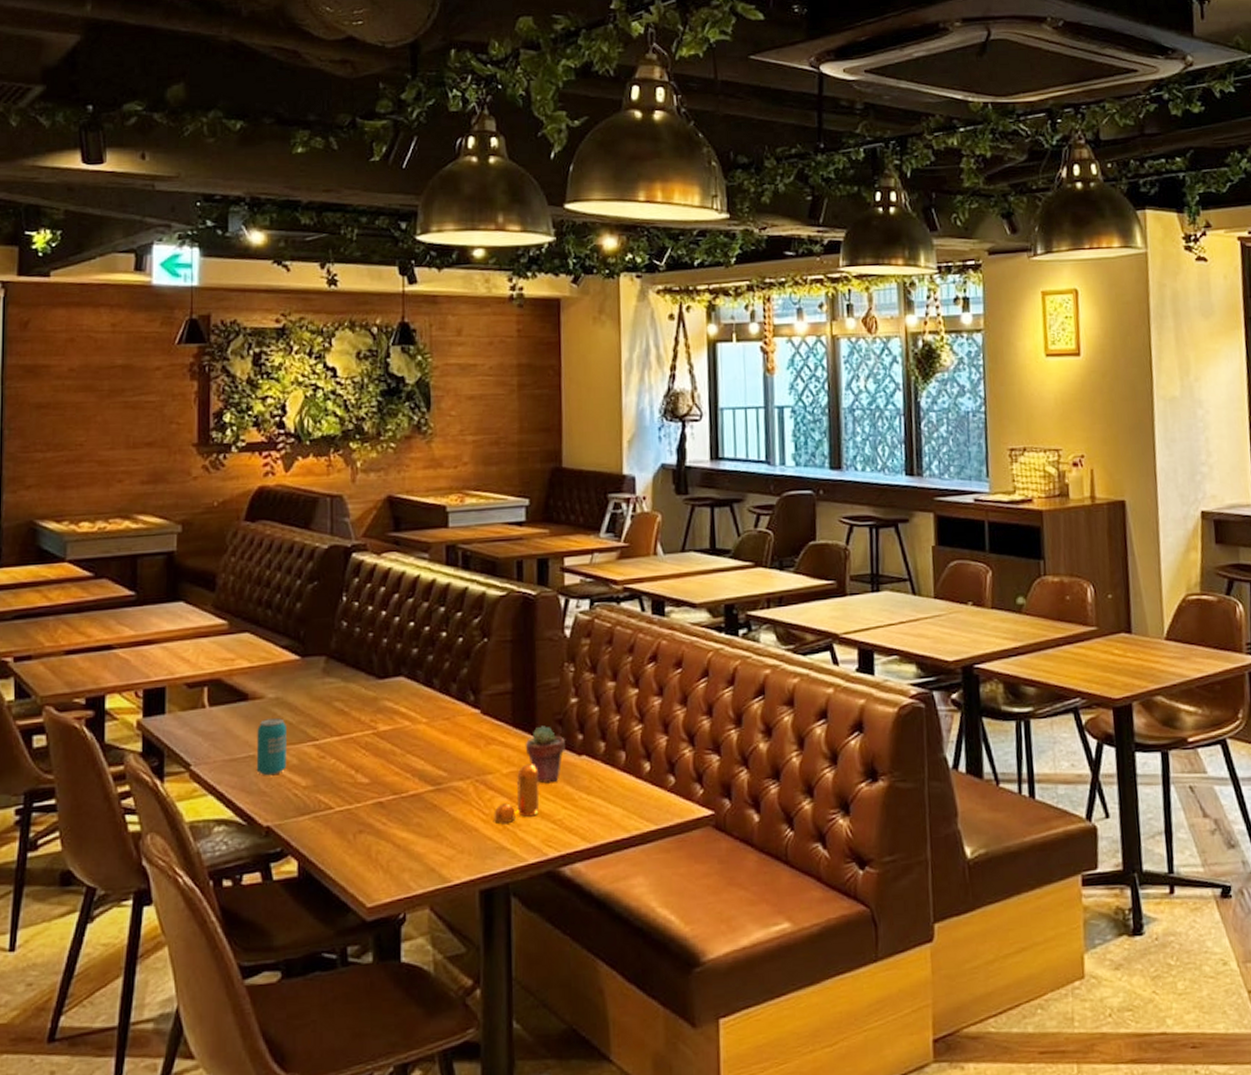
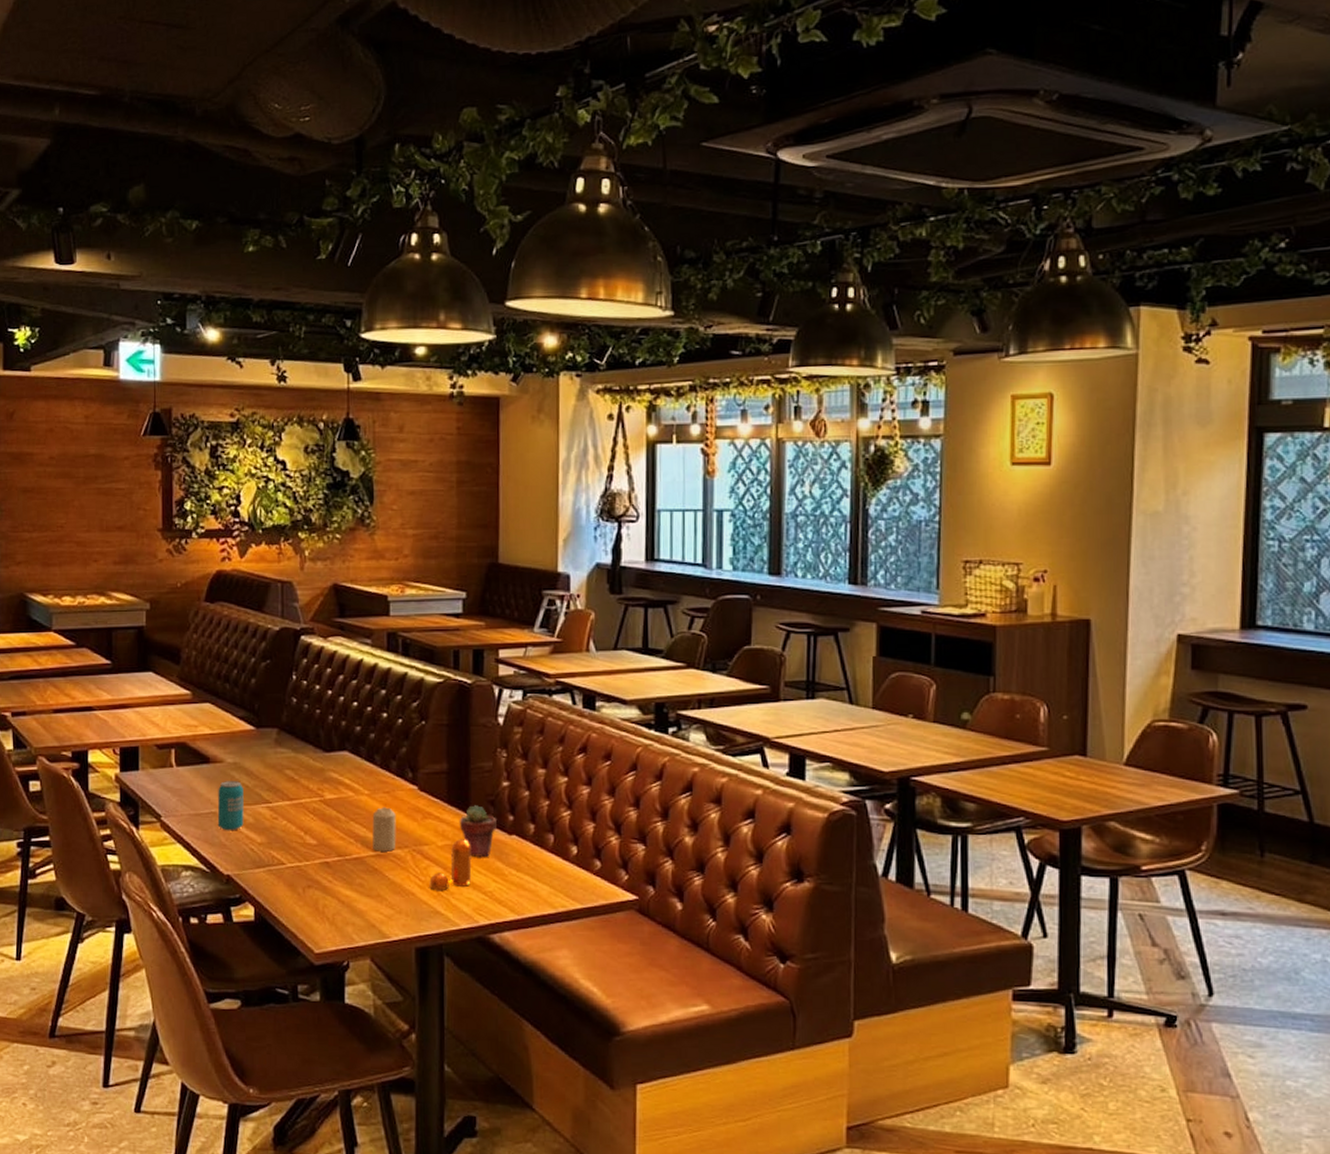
candle: none [431,735,458,785] -> present [372,807,396,852]

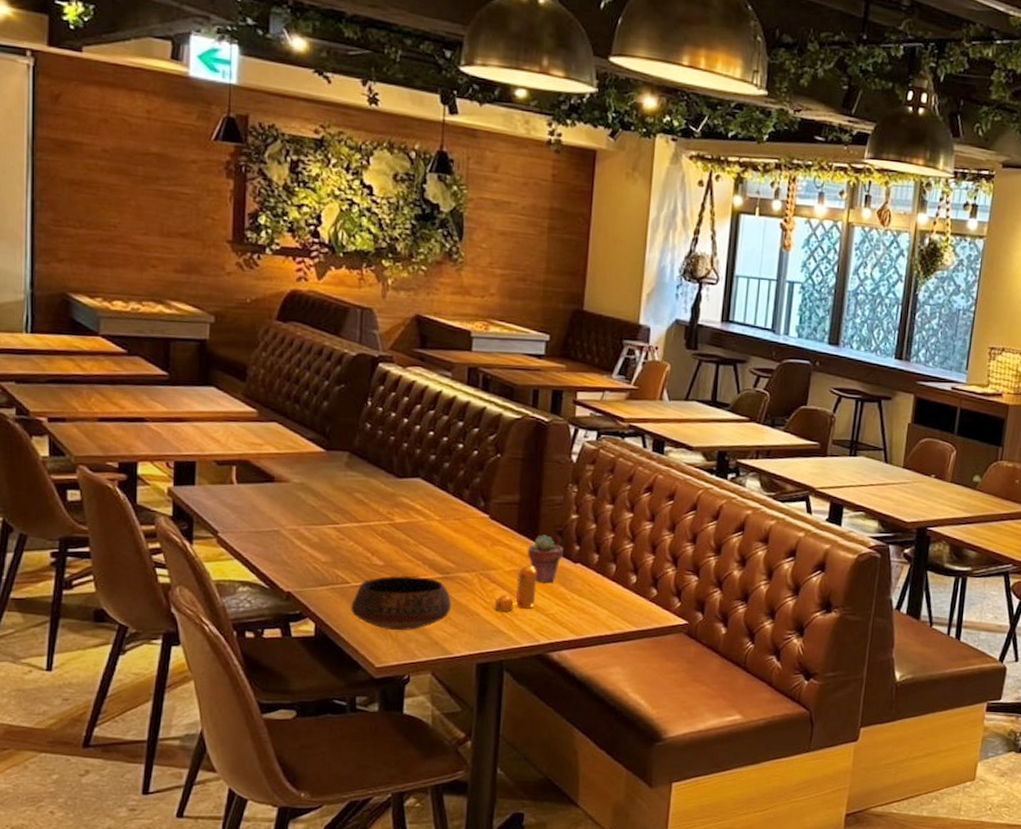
beverage can: present [217,781,244,831] -> none [279,500,309,550]
bowl: none [288,855,386,914] -> present [351,576,451,631]
candle: present [372,807,396,852] -> none [440,533,466,575]

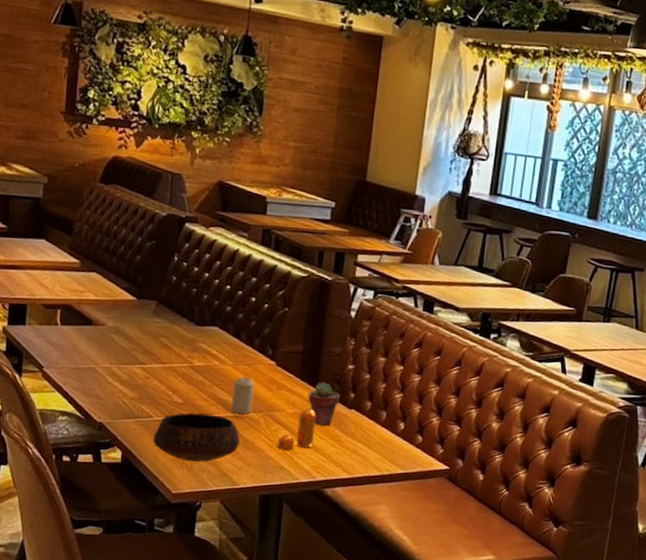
candle: none [440,533,466,575] -> present [232,377,255,414]

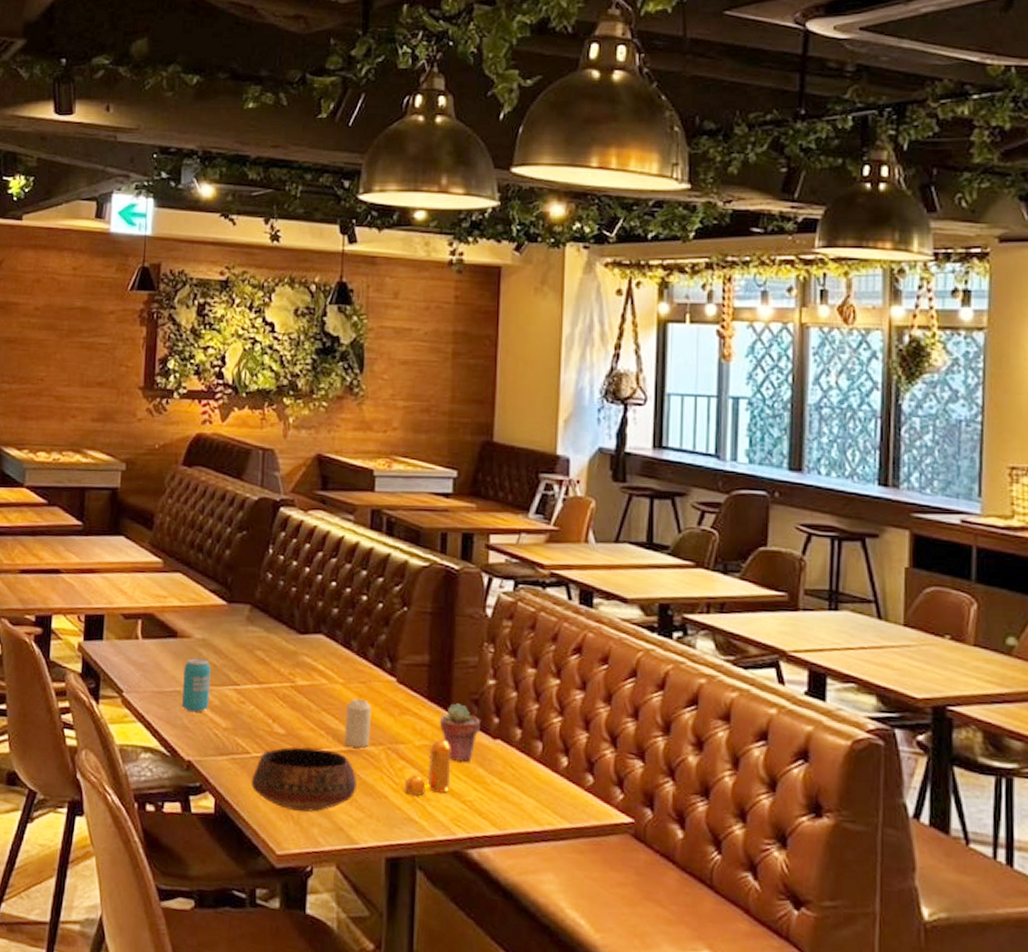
beverage can: none [94,342,121,385] -> present [181,658,211,713]

